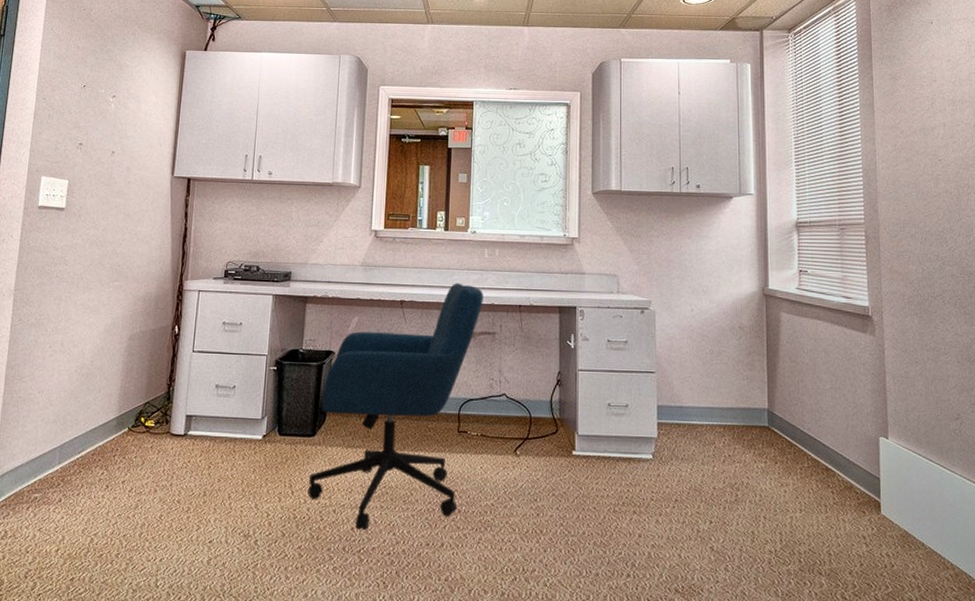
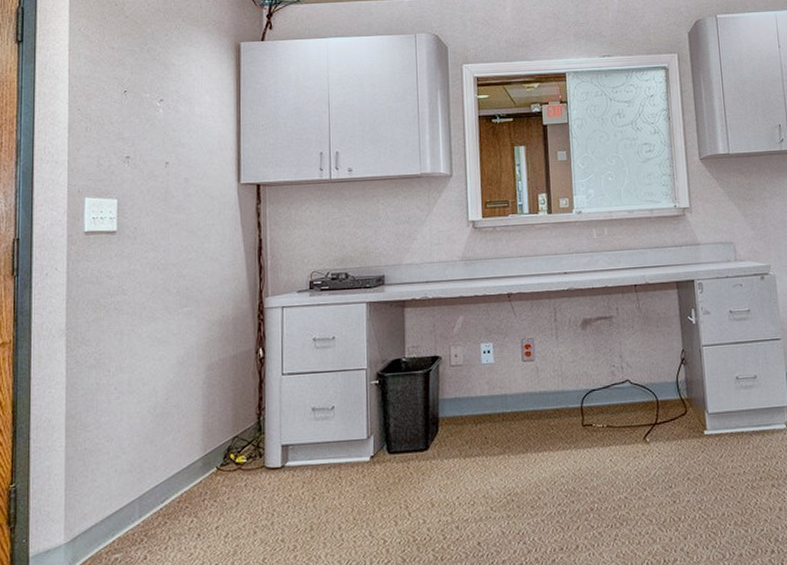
office chair: present [307,283,483,530] -> none [426,268,596,544]

